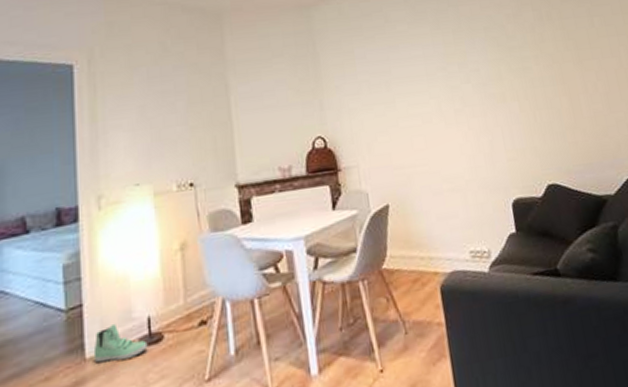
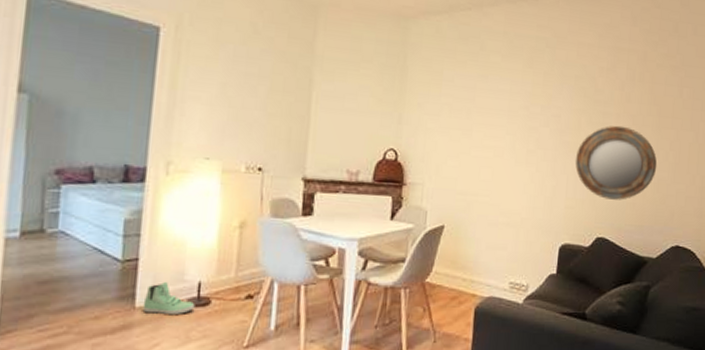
home mirror: none [504,66,590,144] -> present [575,125,657,200]

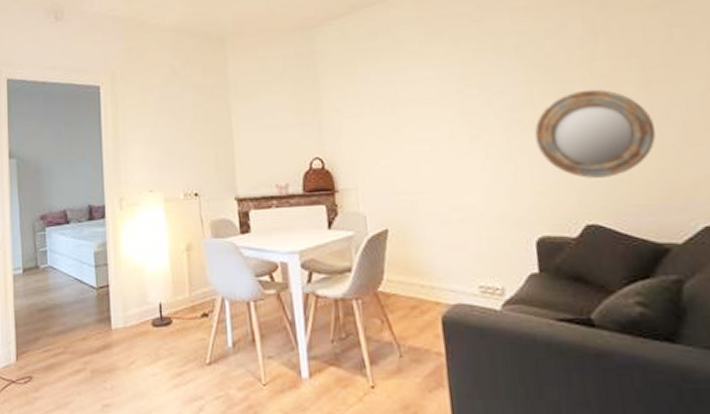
sneaker: present [142,281,195,316] -> none [117,304,160,335]

